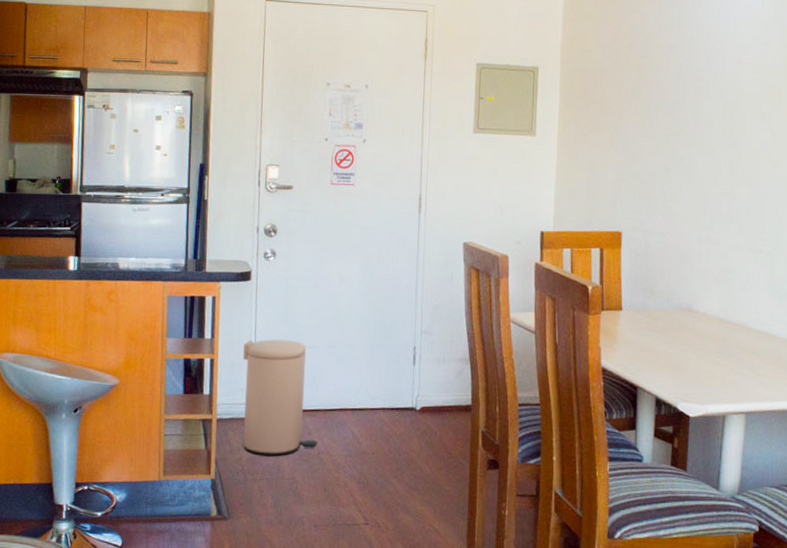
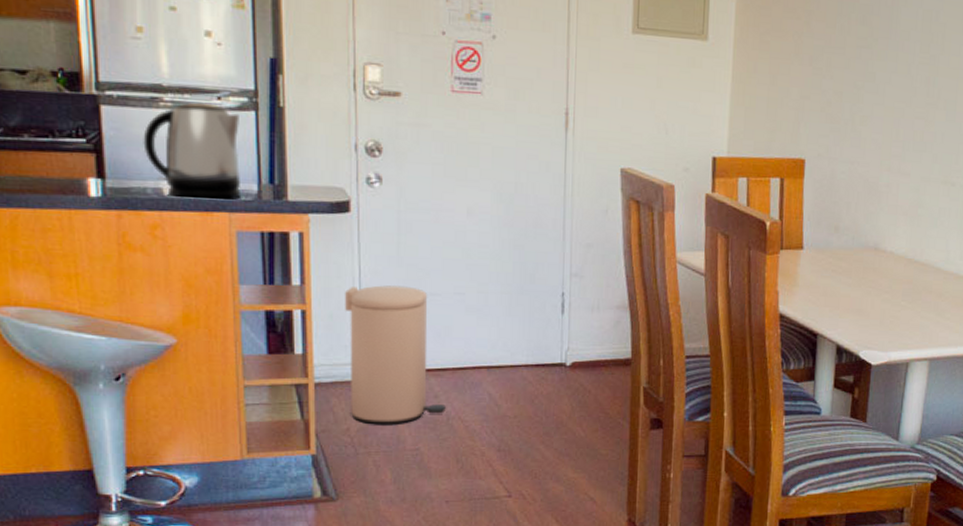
kettle: none [108,198,176,272] -> present [143,101,242,200]

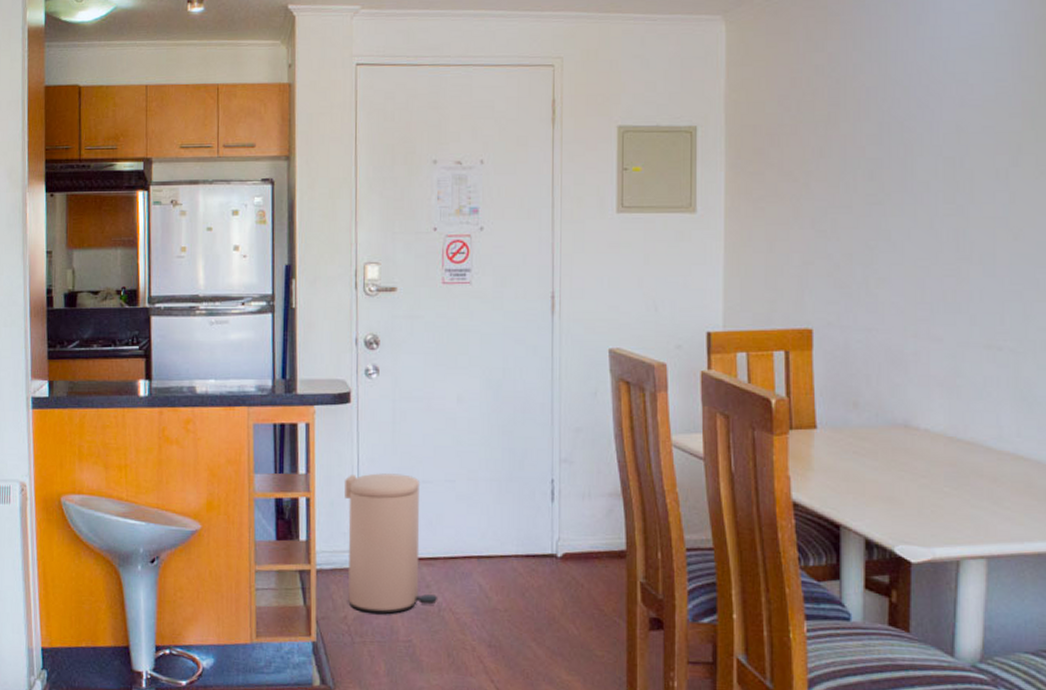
kettle: present [143,101,242,200] -> none [182,308,259,396]

